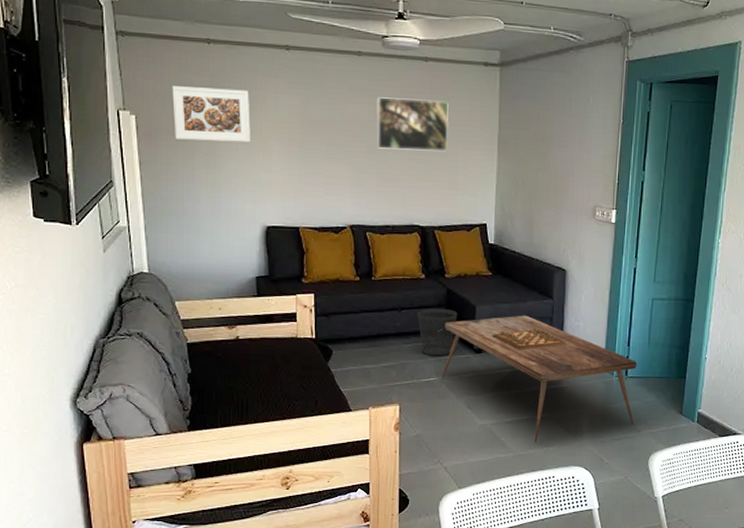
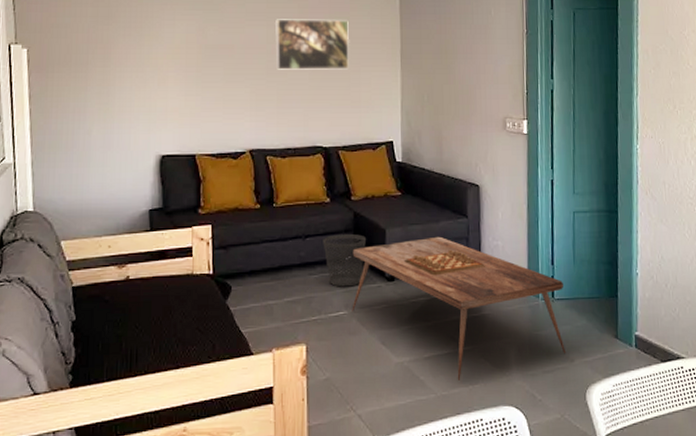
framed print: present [172,86,250,143] -> none [66,18,146,70]

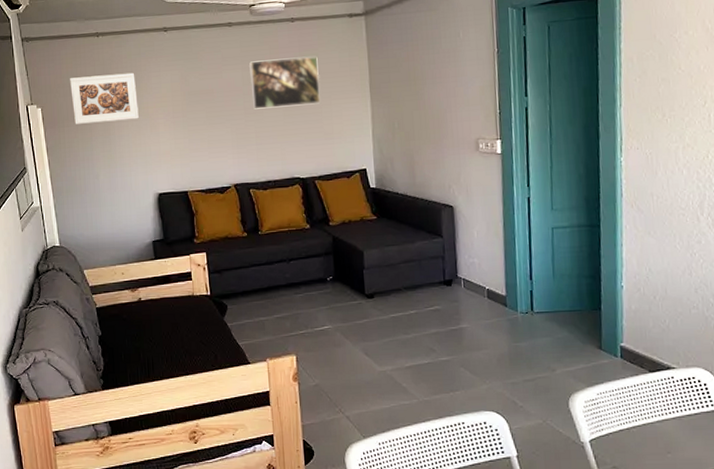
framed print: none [66,18,146,70] -> present [70,72,139,124]
wastebasket: present [323,233,367,287] -> none [305,256,346,305]
coffee table: present [352,236,565,380] -> none [333,256,546,388]

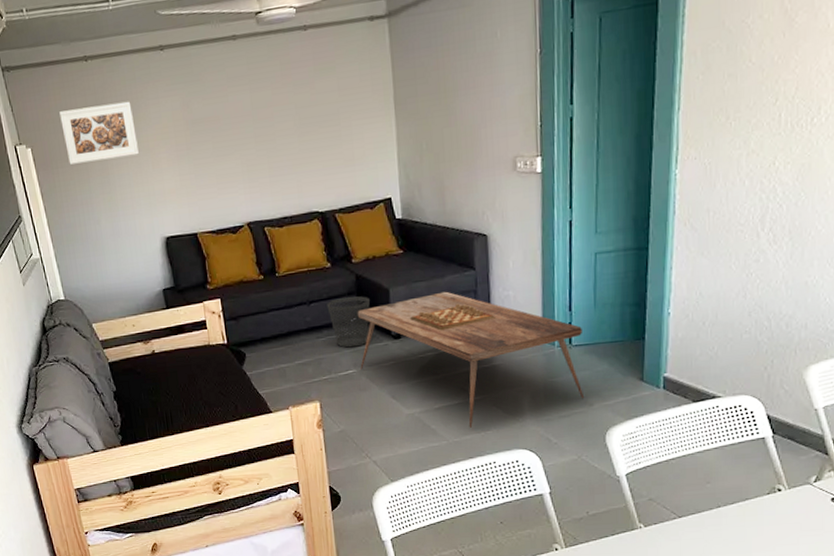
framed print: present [249,57,321,109] -> none [258,70,340,137]
wastebasket: none [305,256,346,305] -> present [327,296,371,348]
coffee table: none [333,256,546,388] -> present [357,291,583,428]

